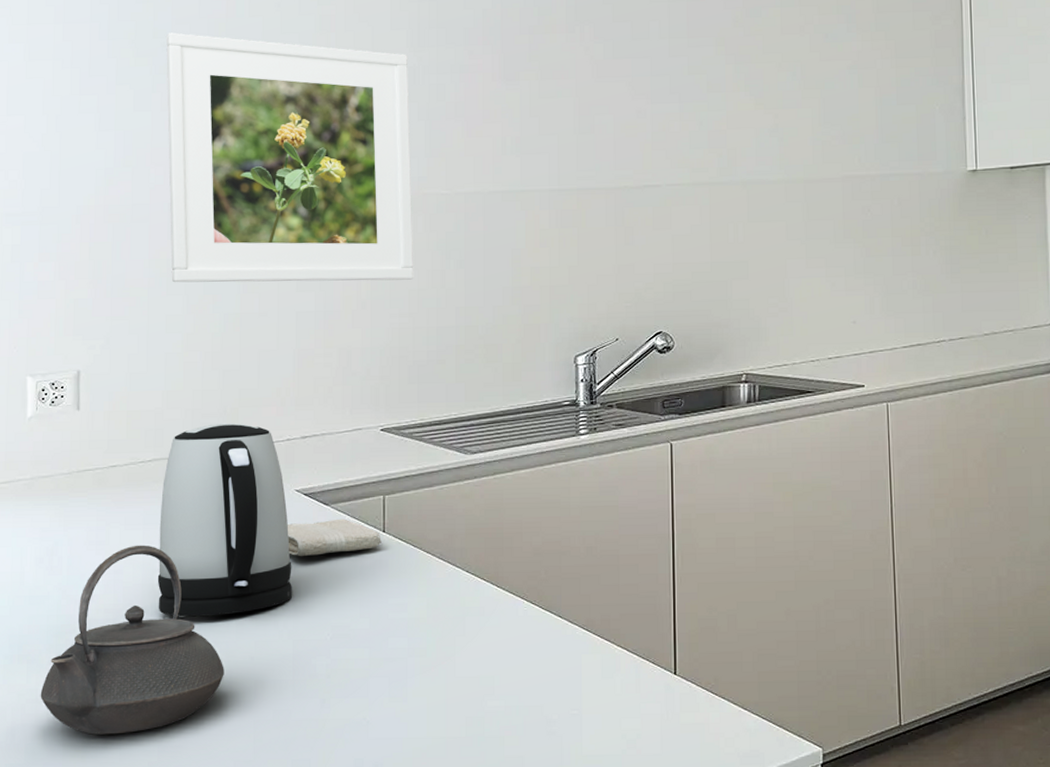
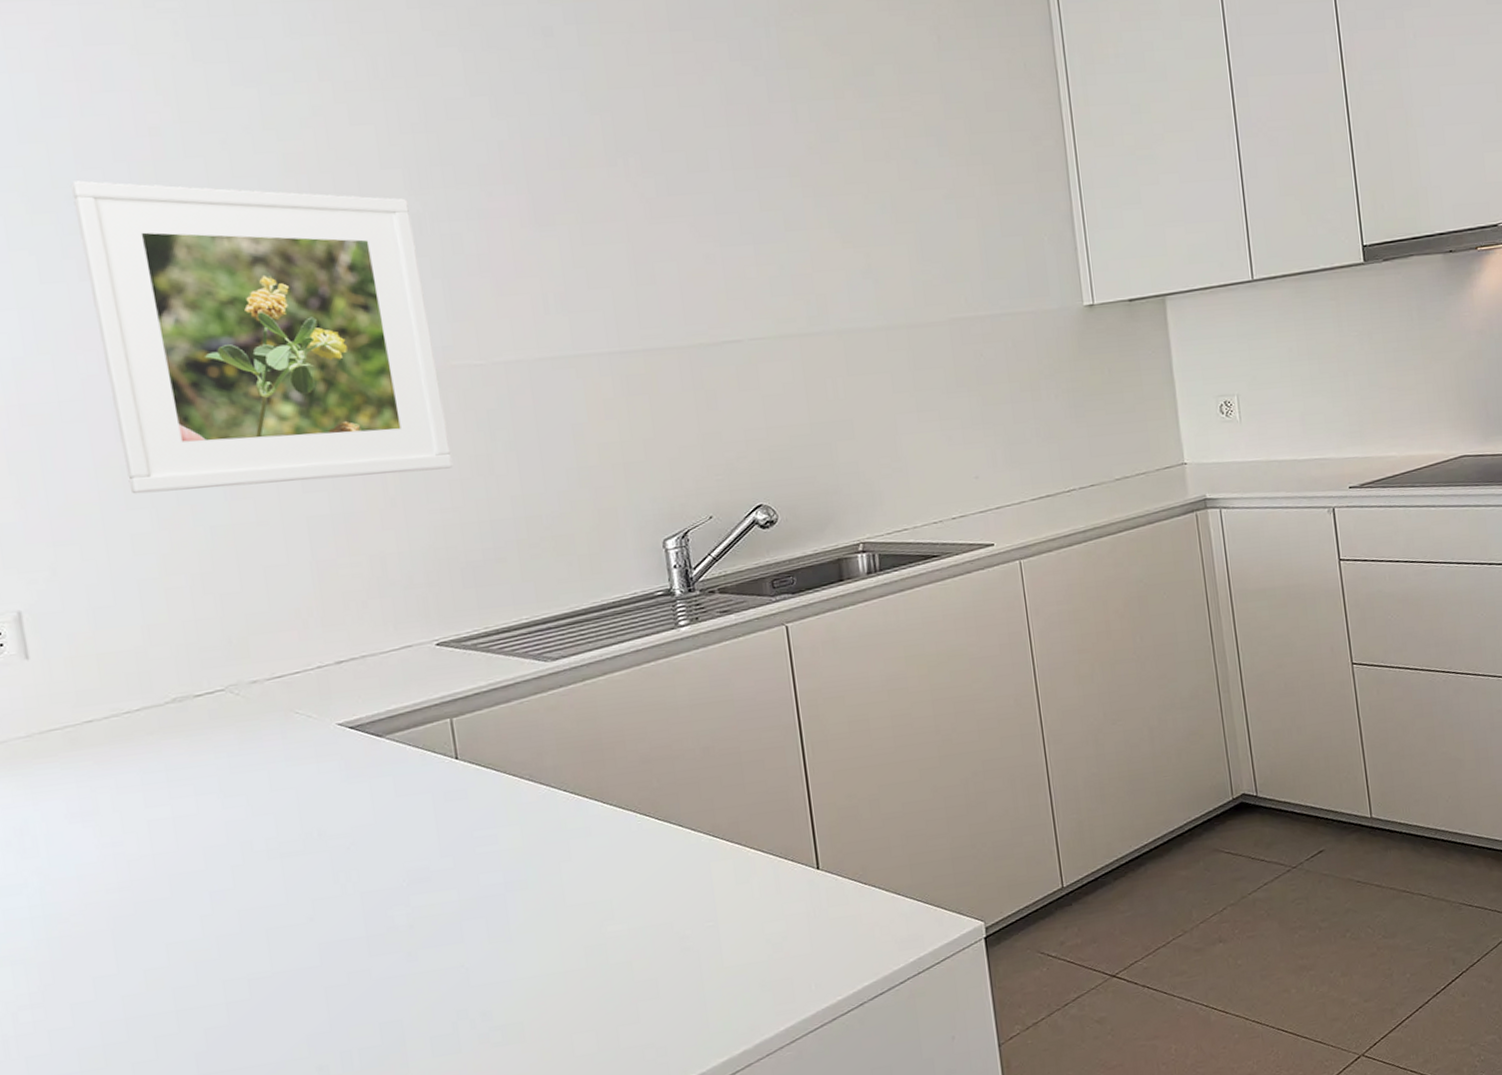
teapot: present [40,545,224,735] -> none [35,808,278,1034]
kettle: present [157,423,293,617] -> none [160,654,353,886]
washcloth: present [287,518,381,557] -> none [332,749,455,799]

